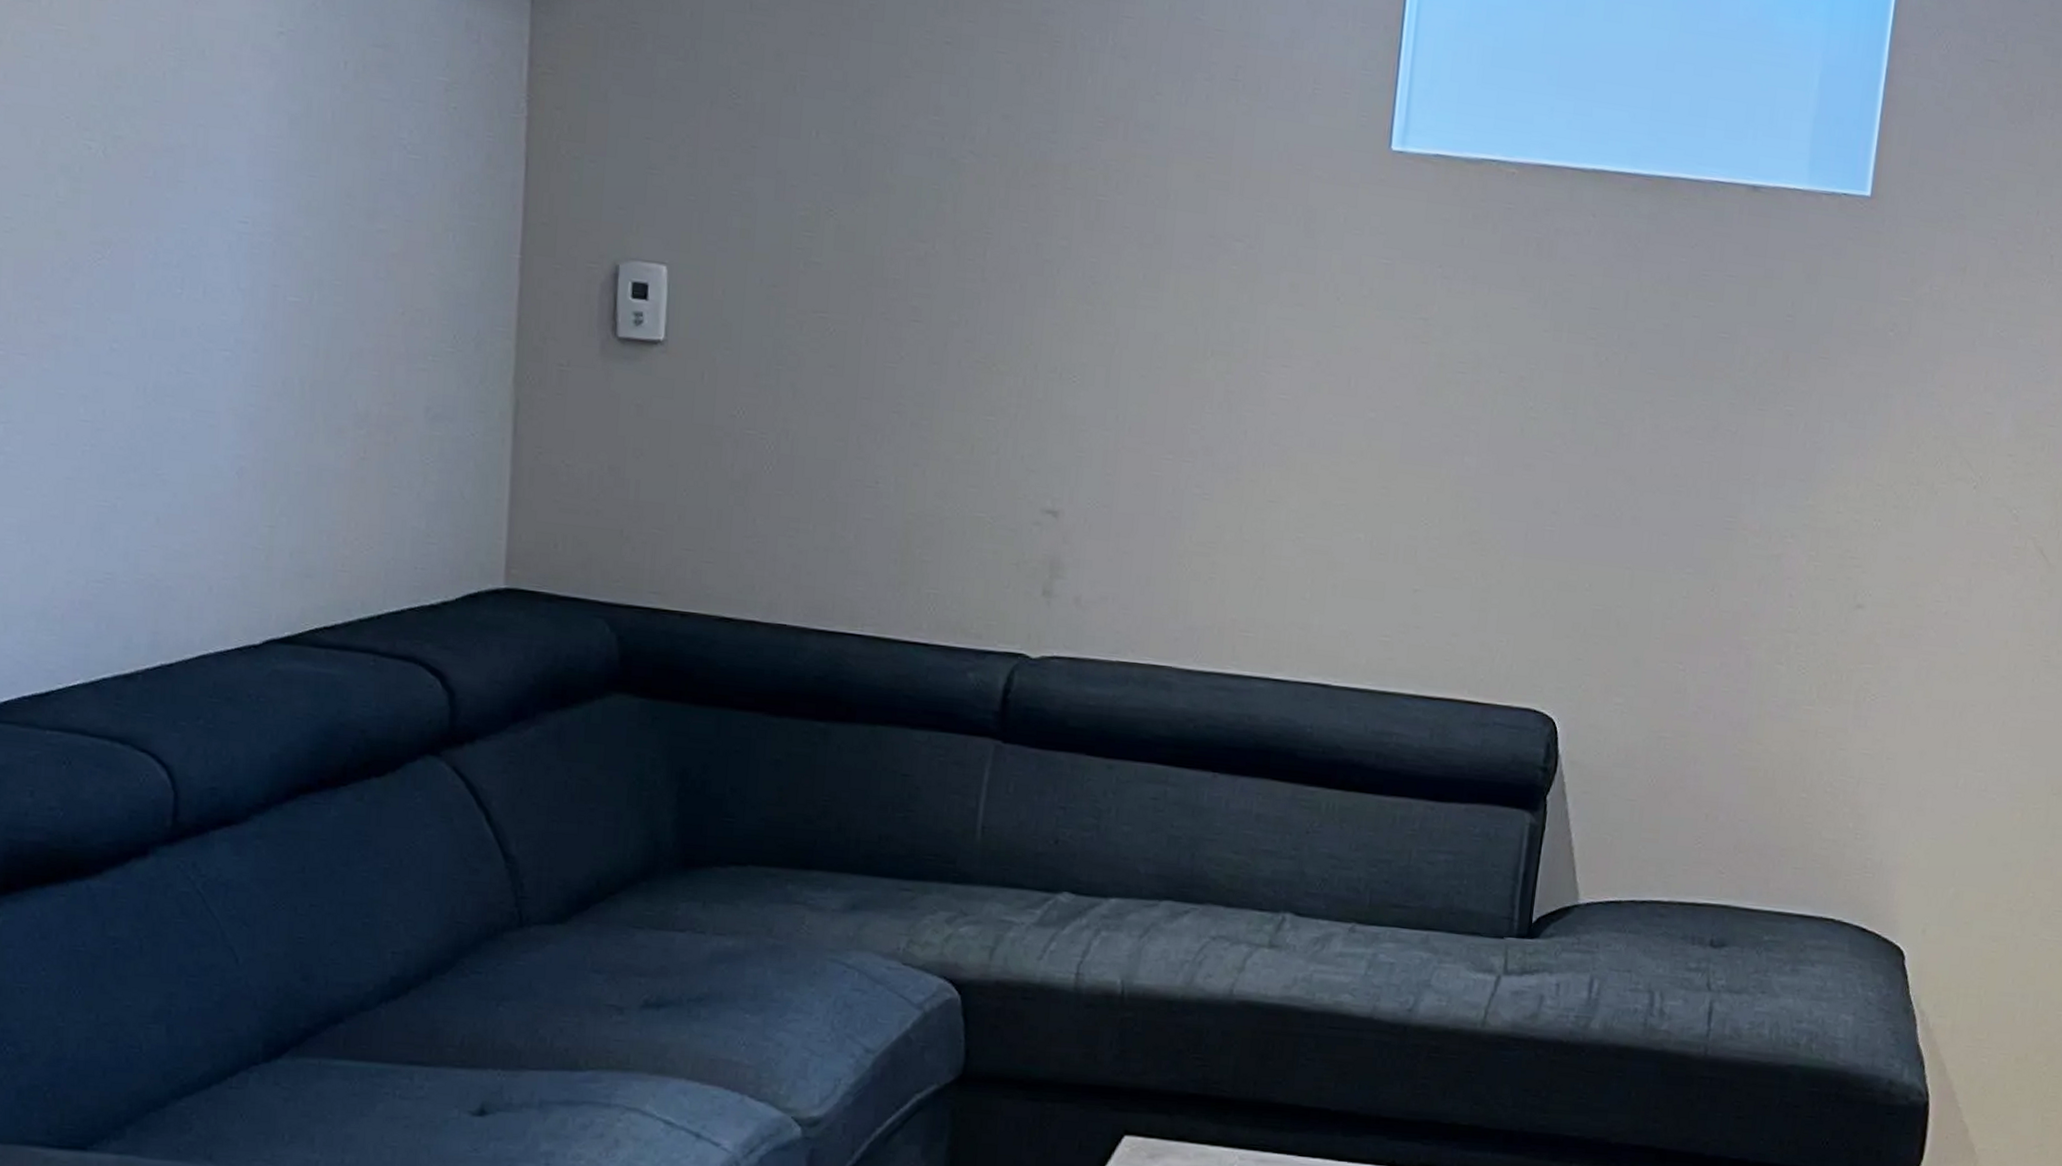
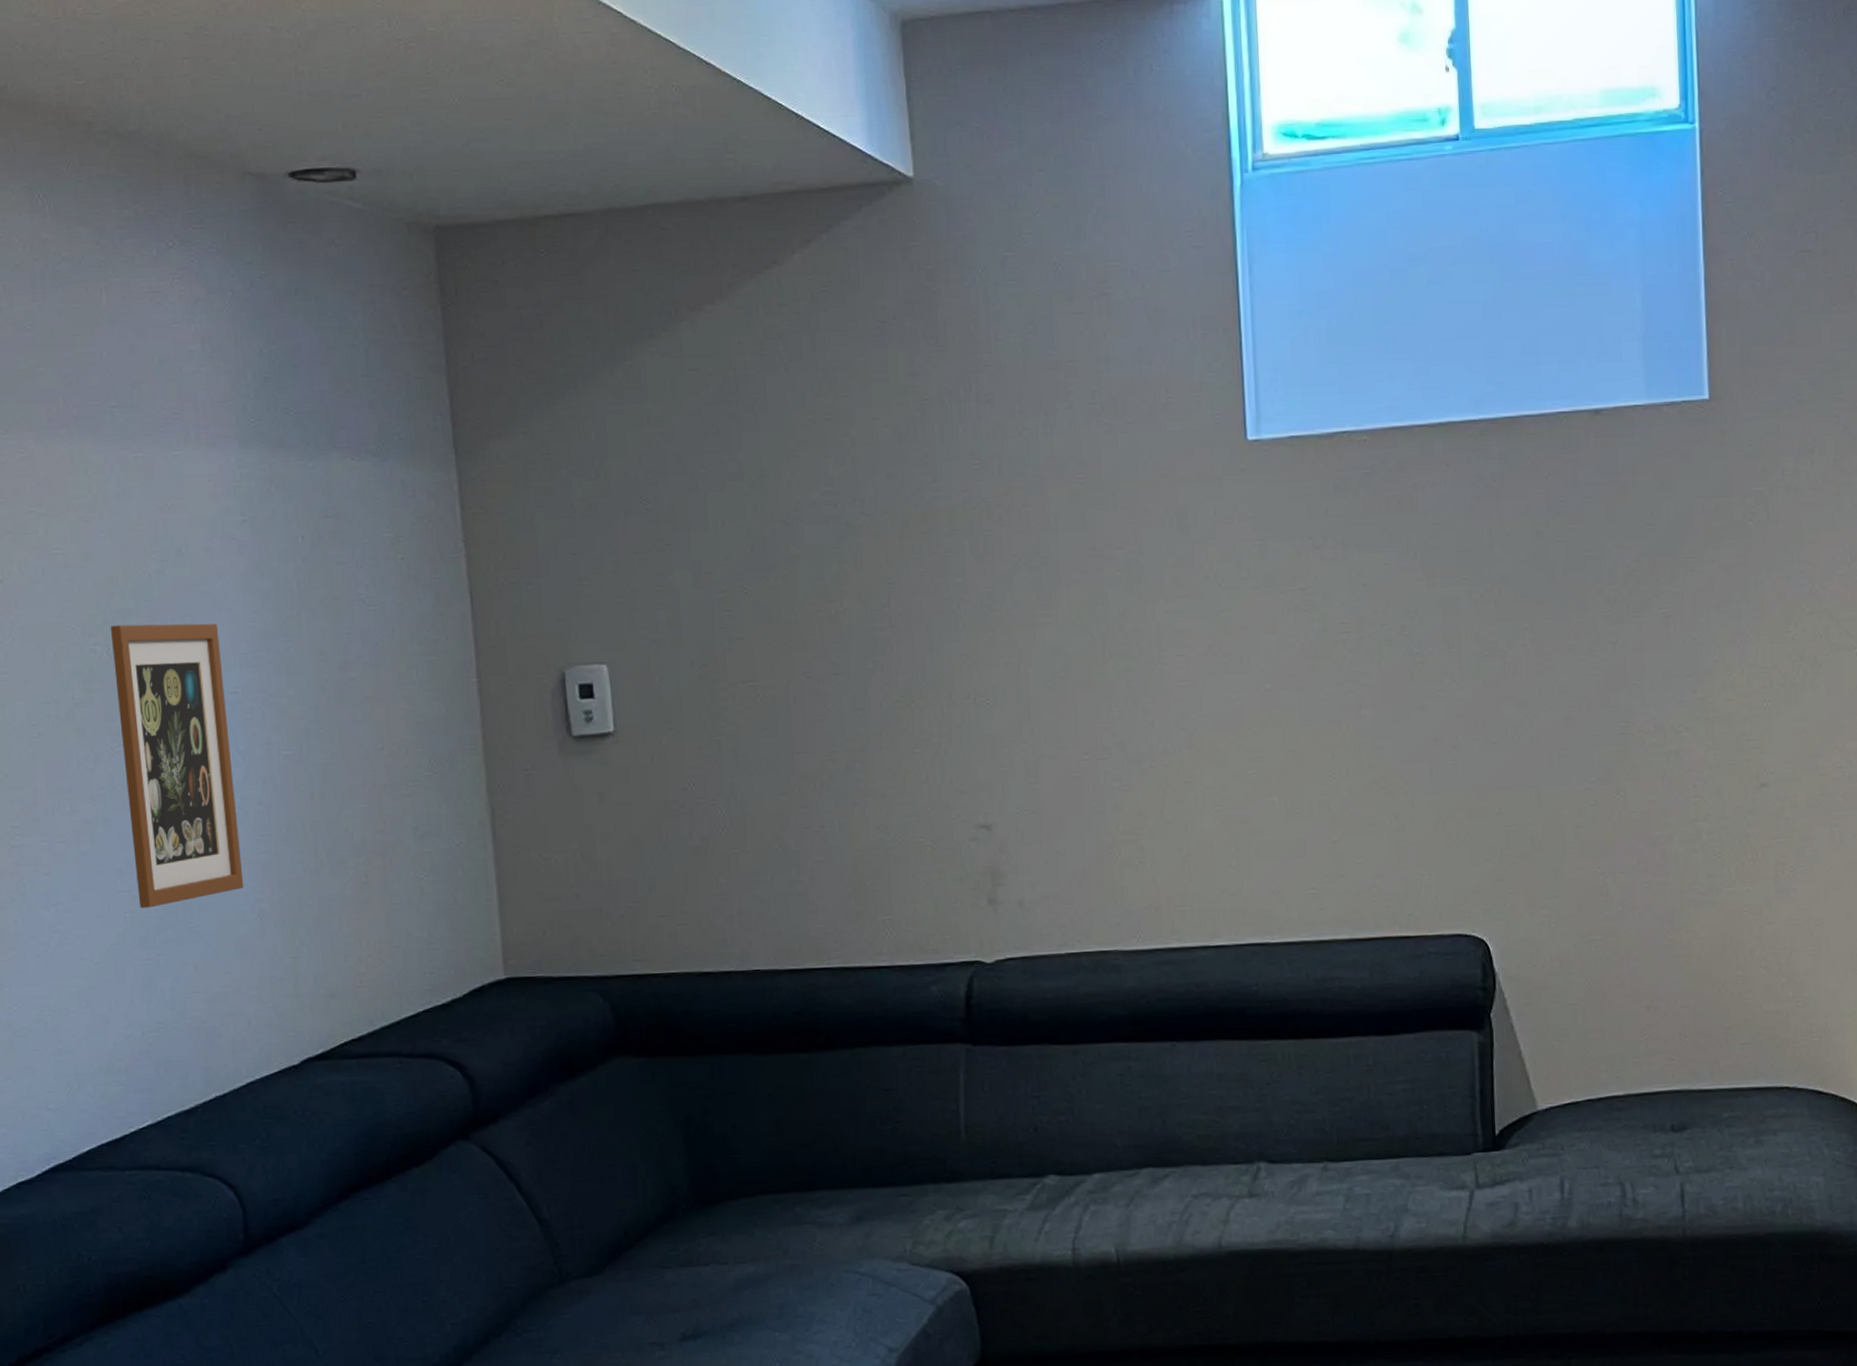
picture frame: none [102,122,235,445] -> present [110,623,244,908]

